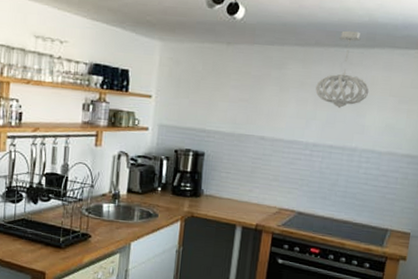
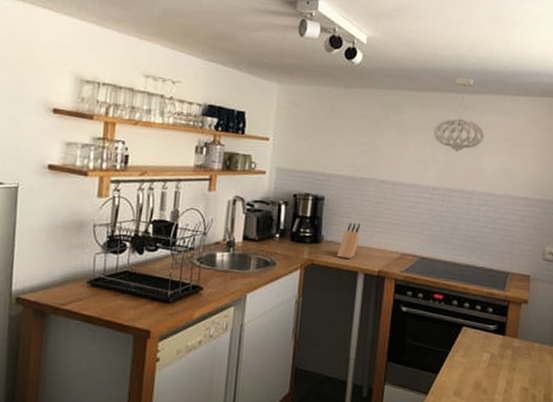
knife block: none [215,178,239,213] -> present [336,223,360,260]

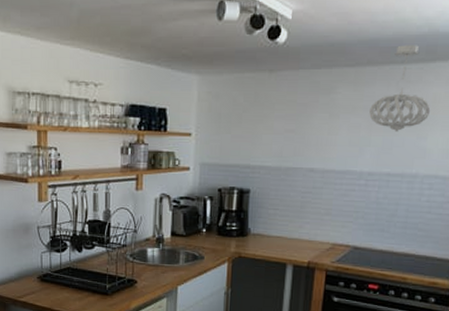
knife block: present [336,223,360,260] -> none [263,215,288,252]

